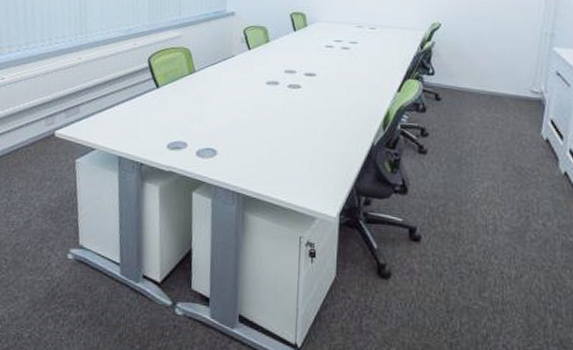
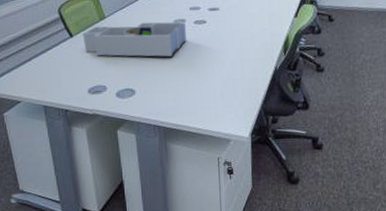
desk organizer: none [169,79,279,119] -> present [82,21,187,57]

